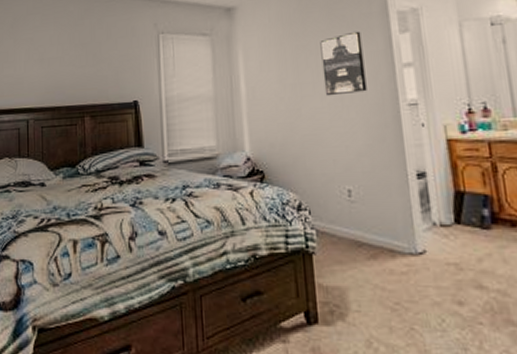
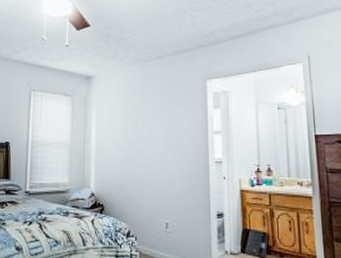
wall art: present [320,31,367,97] -> none [155,104,186,151]

